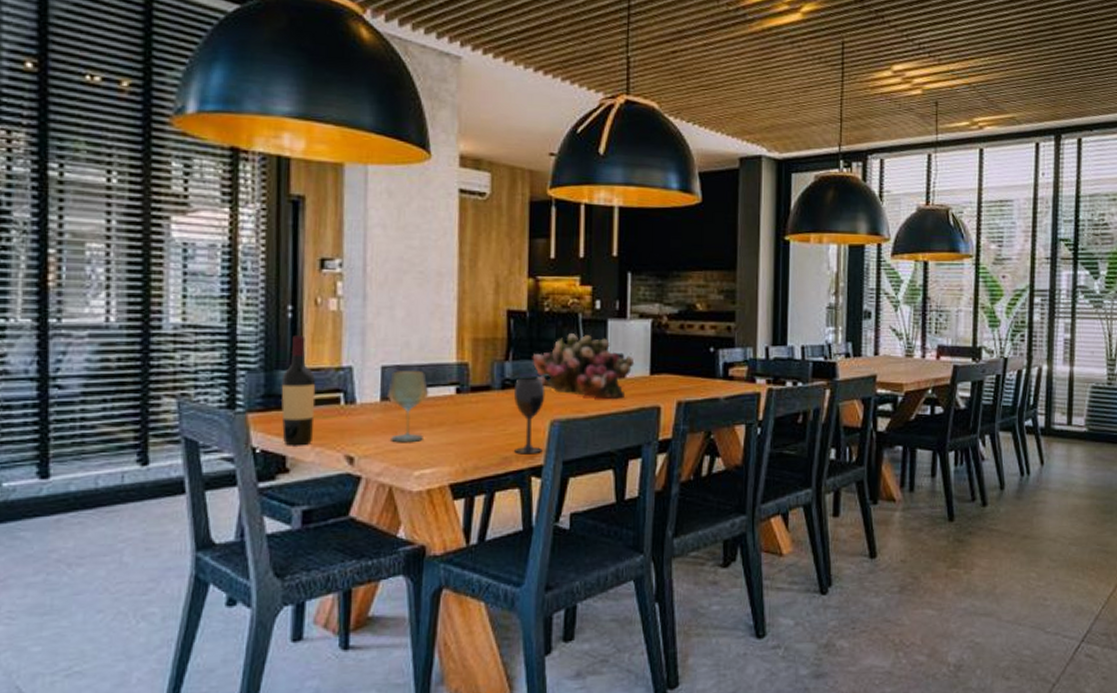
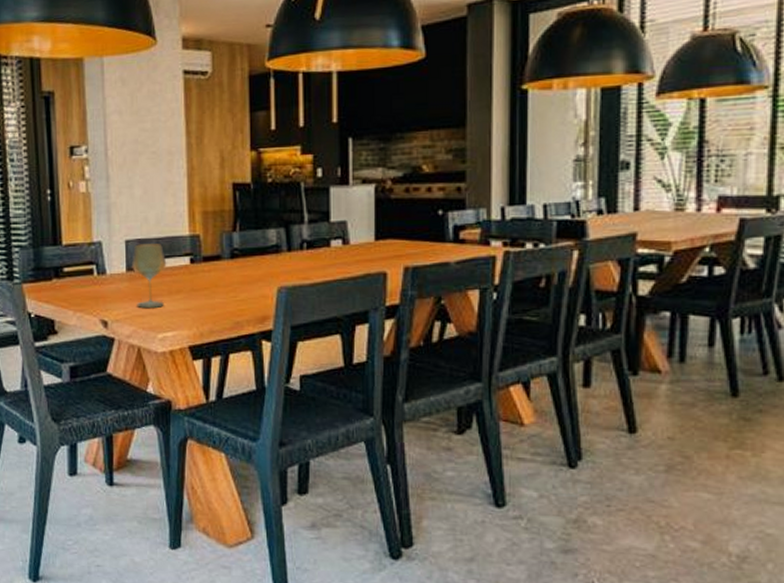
wine bottle: present [281,335,316,445] -> none [46,215,75,310]
wine glass: present [513,378,546,454] -> none [242,247,272,320]
flower arrangement: present [532,333,635,400] -> none [257,202,359,267]

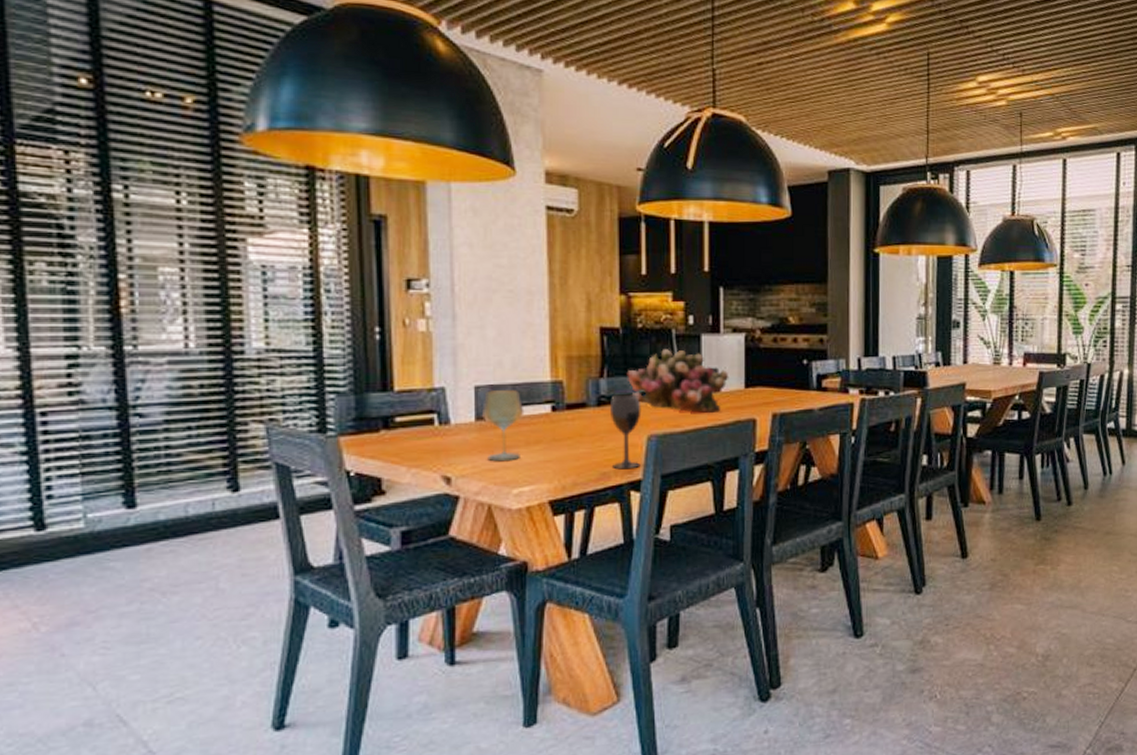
wine glass: none [242,247,272,320] -> present [609,394,642,470]
flower arrangement: none [257,202,359,267] -> present [627,349,729,414]

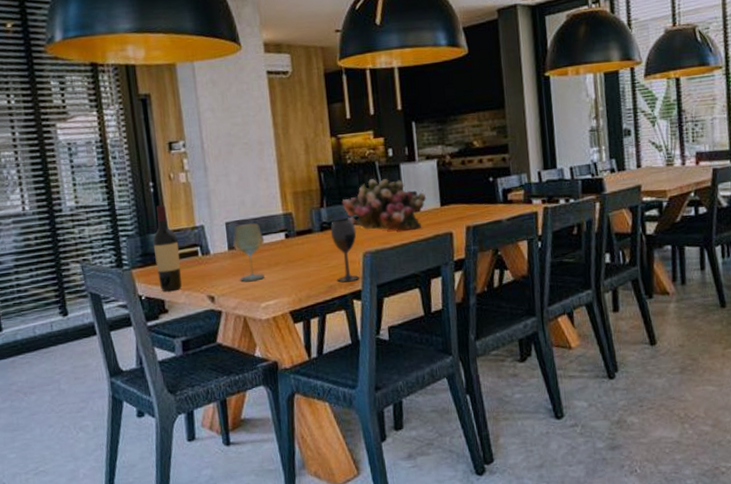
wine bottle: none [372,357,409,467] -> present [152,205,182,291]

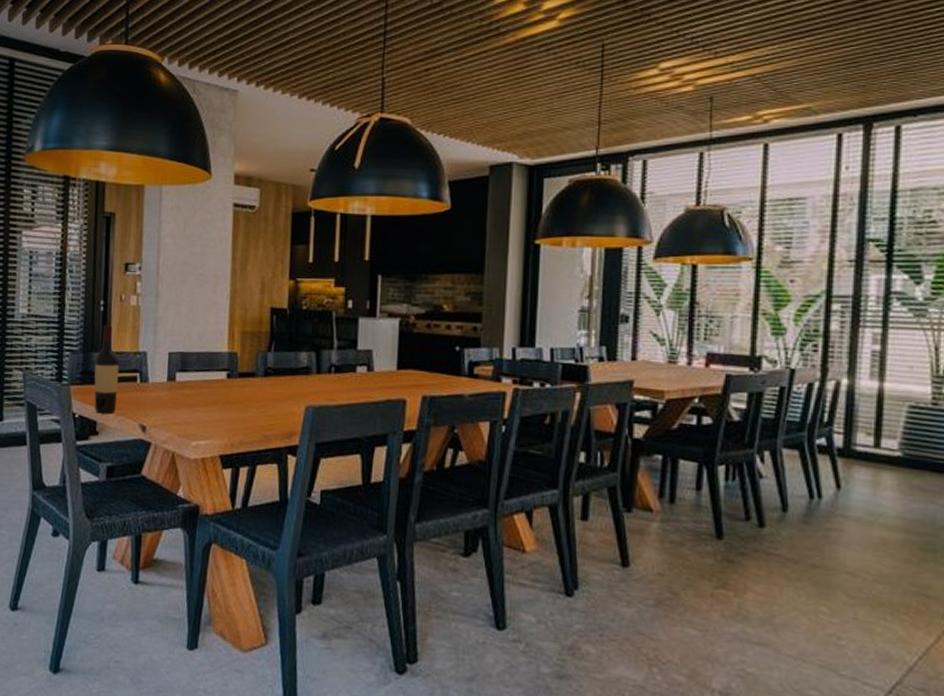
wine glass: present [233,223,265,281] -> none [173,357,205,417]
wine glass: present [330,219,360,282] -> none [274,367,302,435]
flower arrangement: present [342,179,427,231] -> none [291,329,383,392]

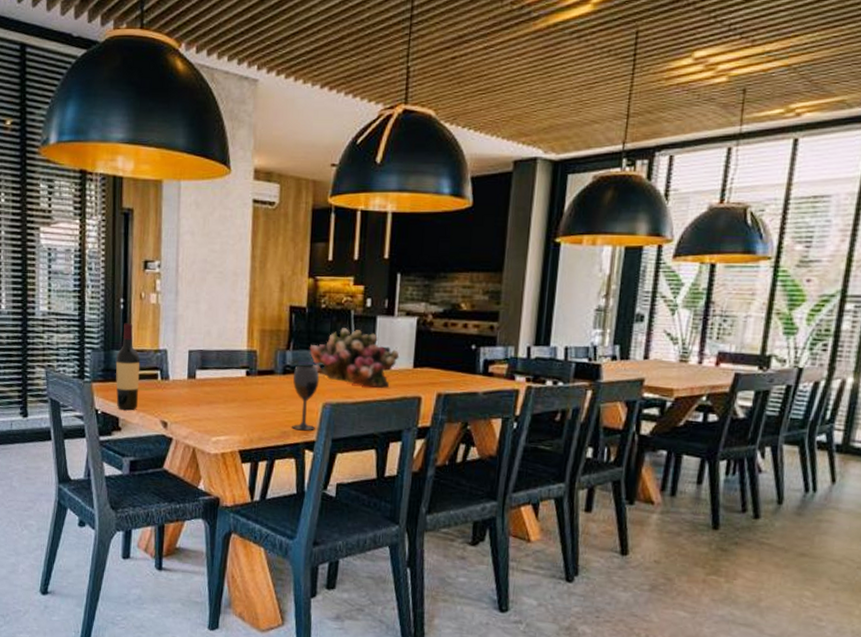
wine glass: none [274,367,302,435] -> present [292,365,320,431]
flower arrangement: none [291,329,383,392] -> present [309,328,400,389]

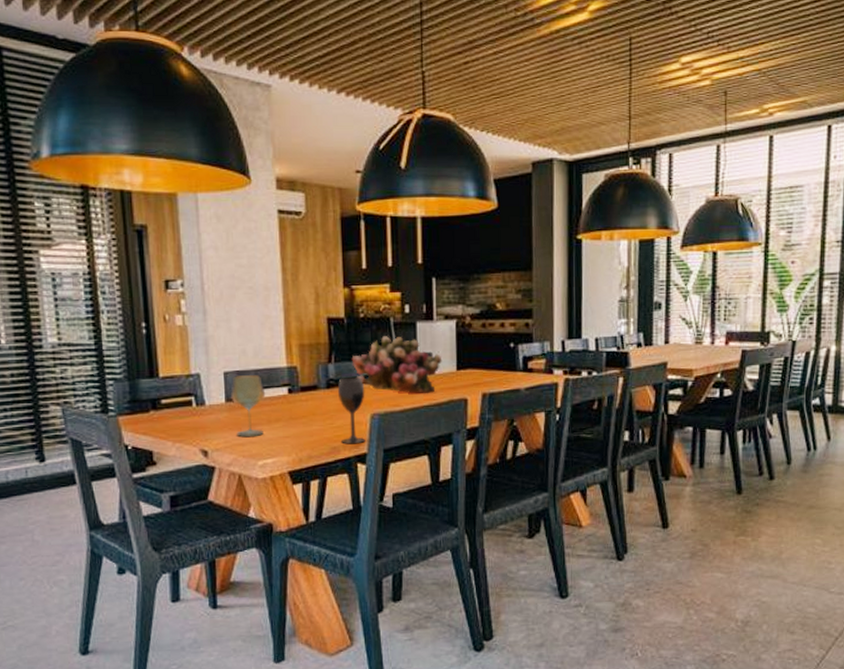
wine bottle: present [115,323,141,410] -> none [142,348,173,442]
wine glass: none [193,354,225,413] -> present [231,375,266,437]

